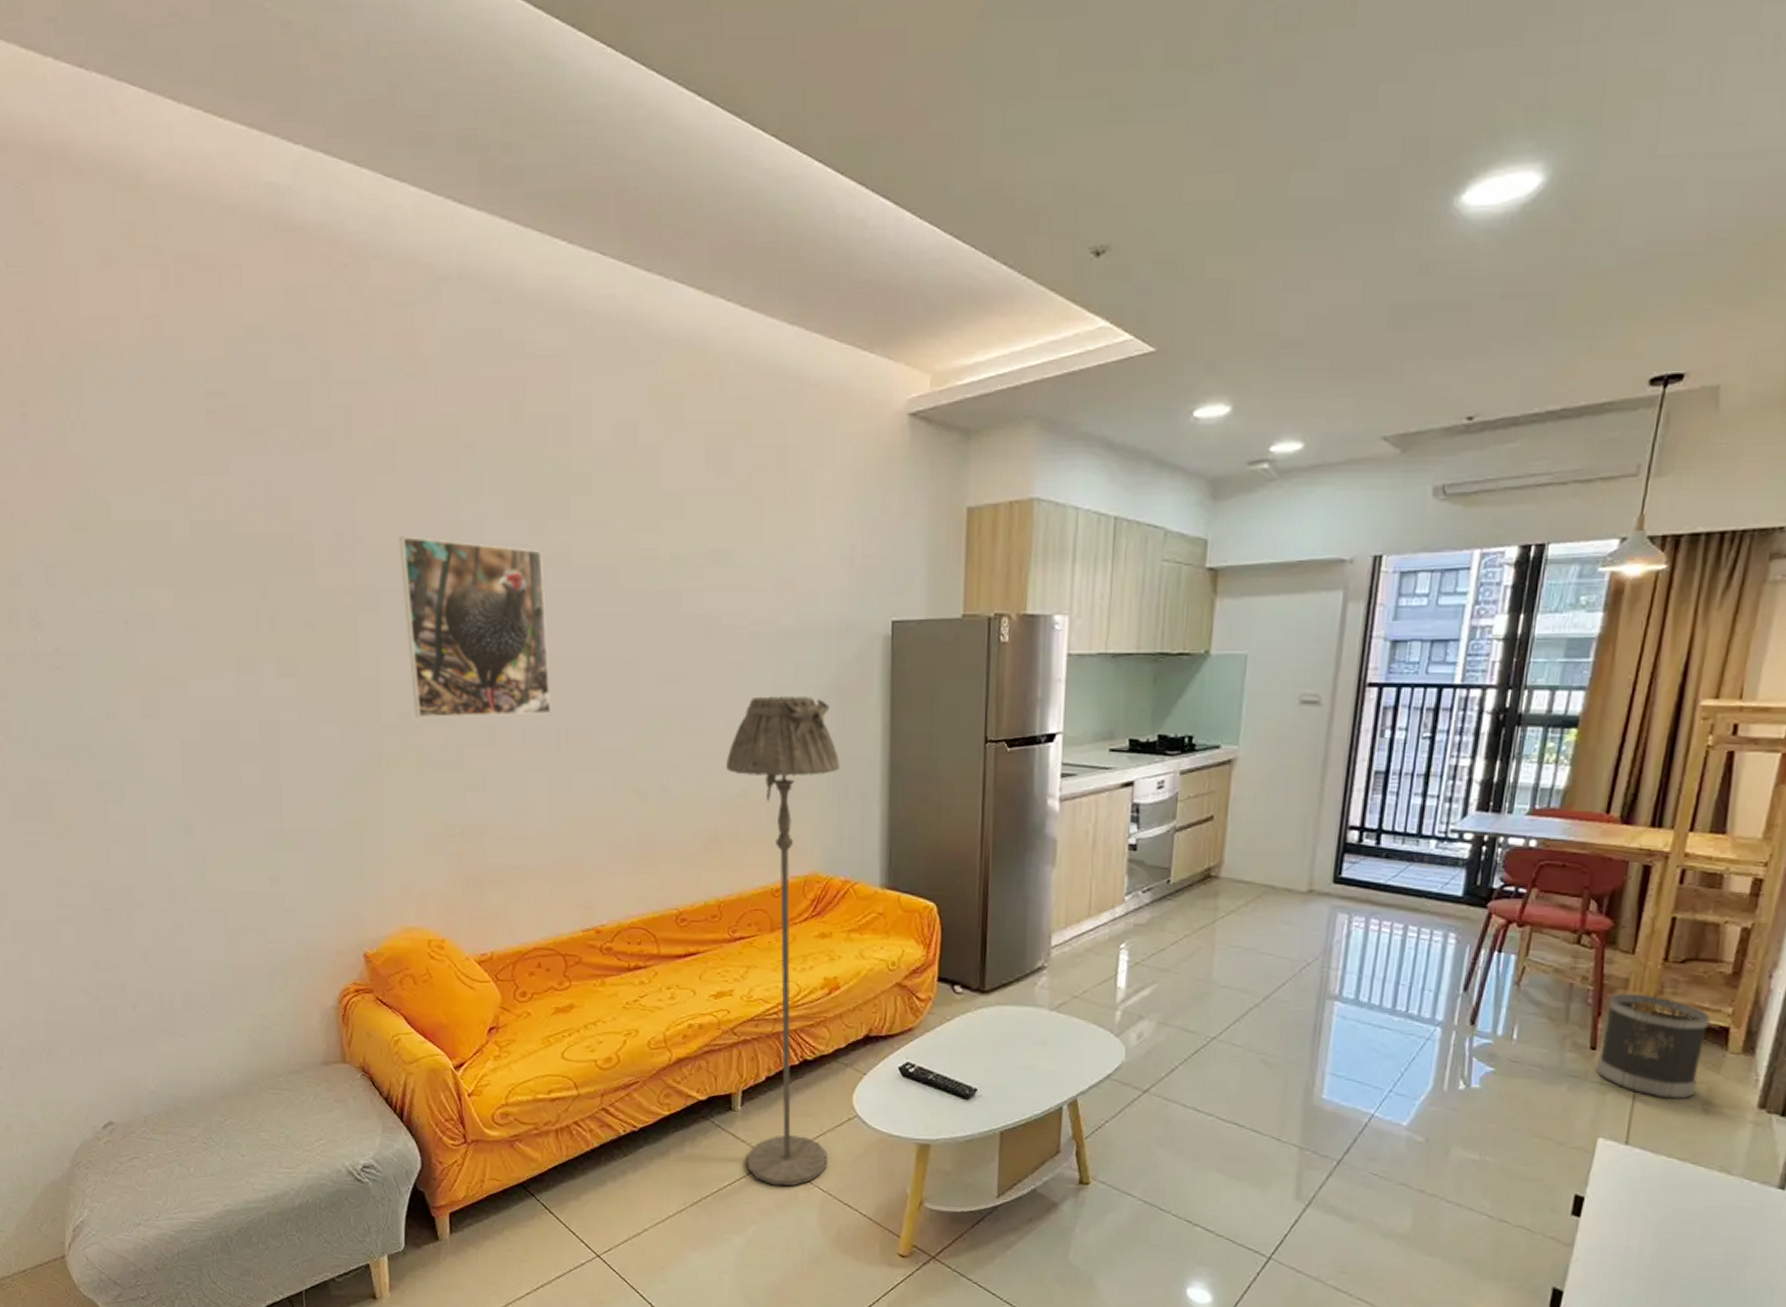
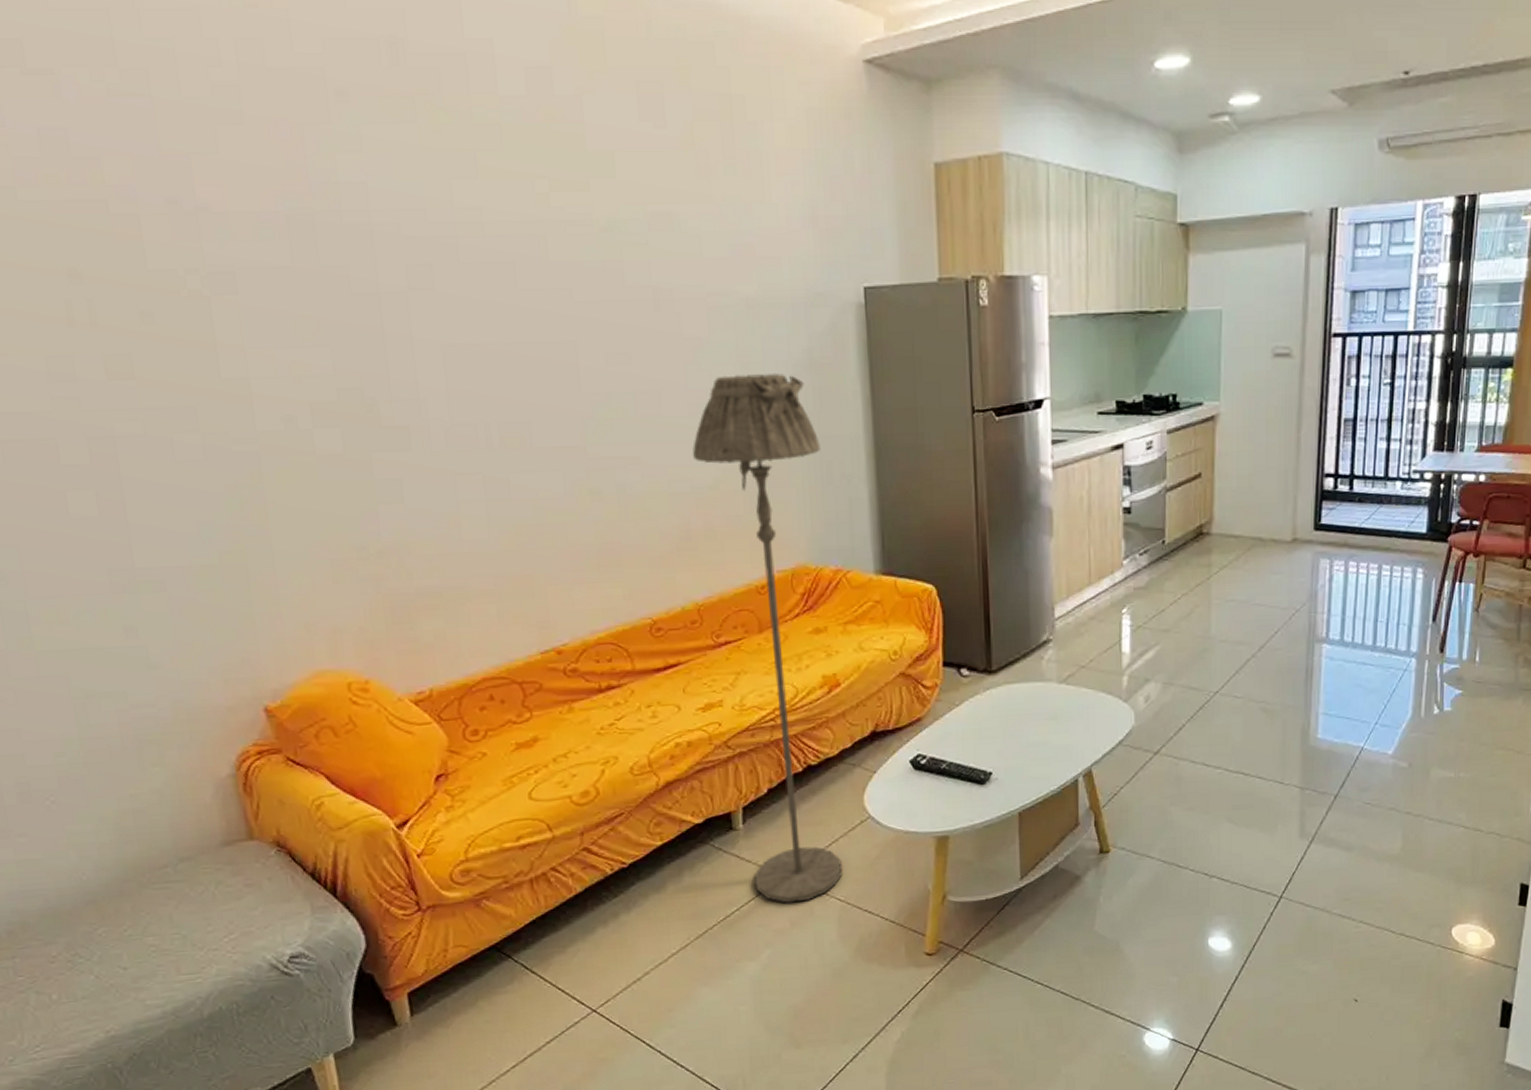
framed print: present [399,536,552,719] -> none [257,202,478,422]

